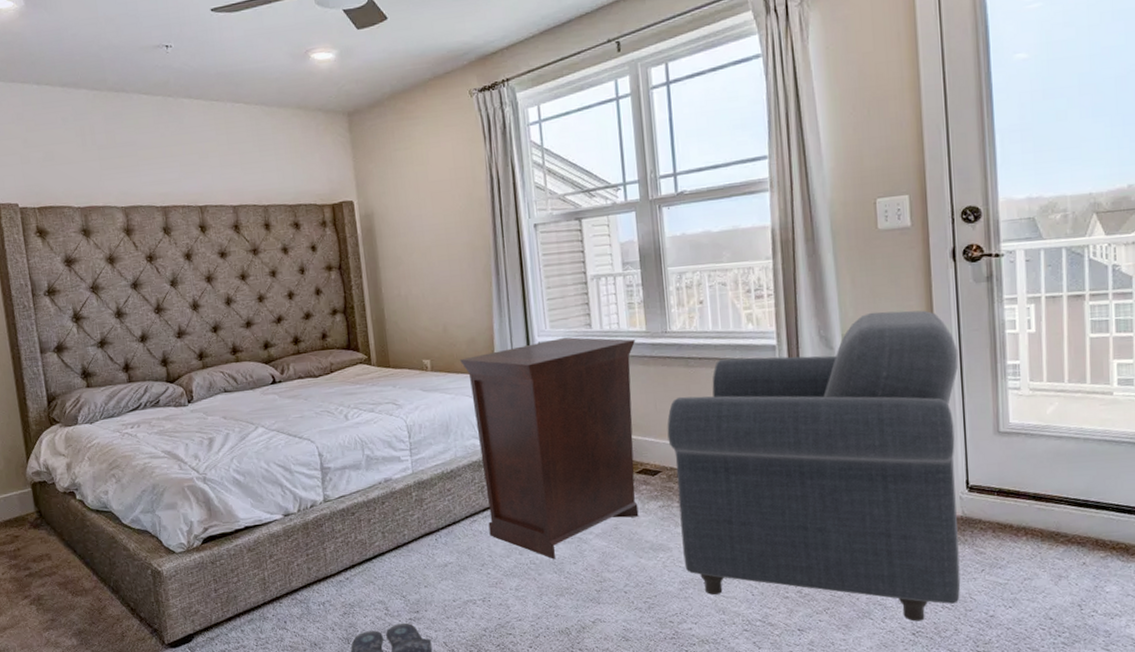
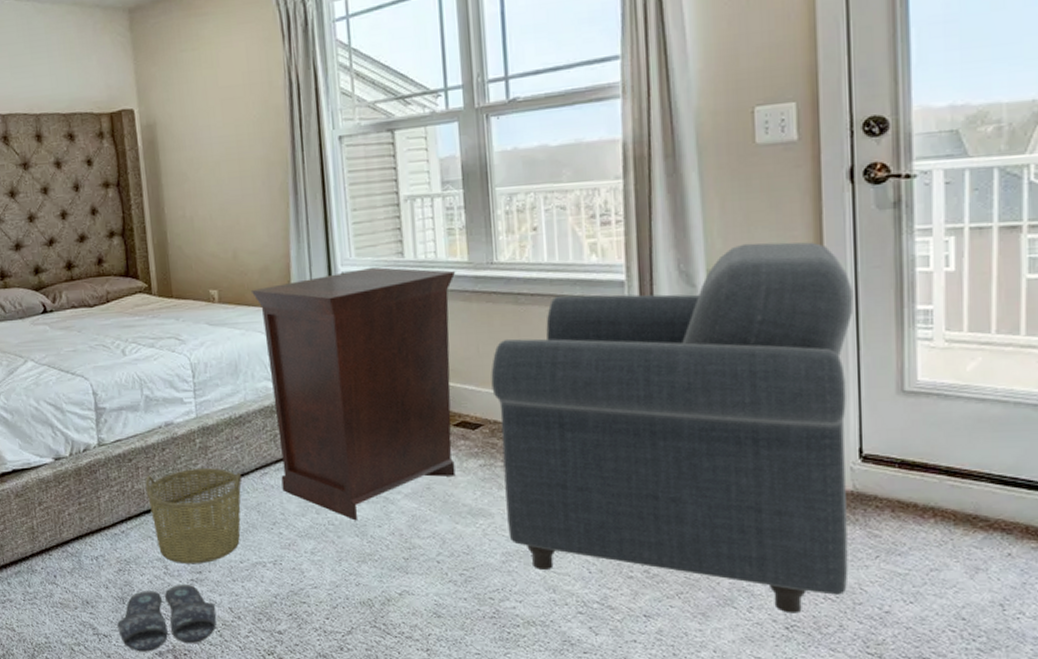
basket: none [367,518,453,605] -> present [145,467,241,563]

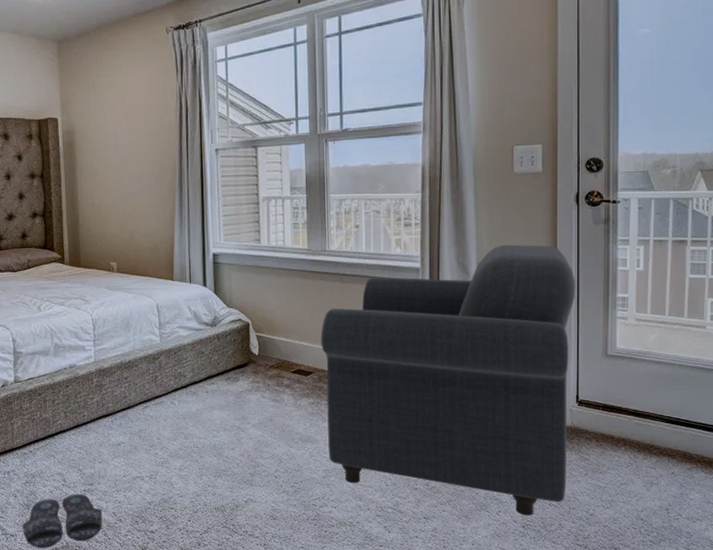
basket: present [145,467,241,563] -> none [51,401,128,477]
nightstand: present [250,266,456,521] -> none [142,249,298,445]

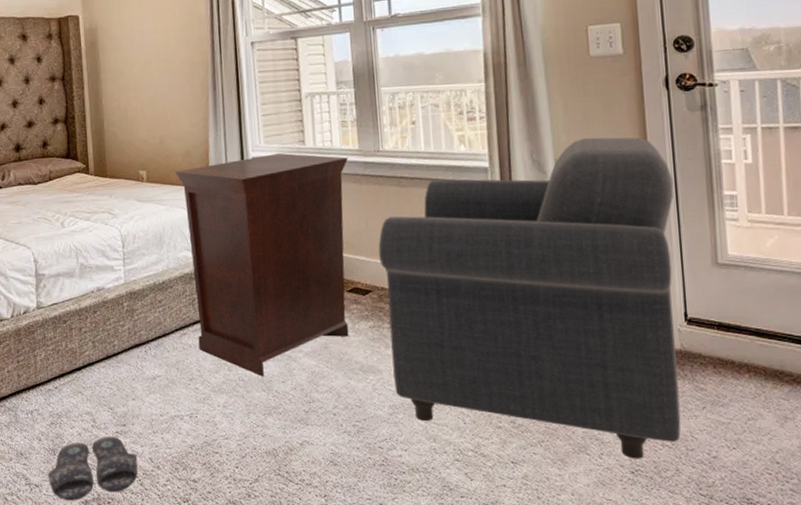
nightstand: none [142,249,298,445] -> present [174,152,349,377]

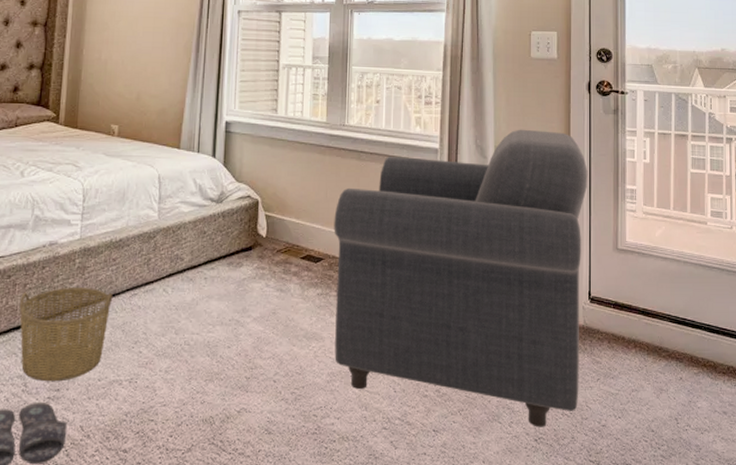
basket: none [77,328,163,417] -> present [19,286,112,381]
nightstand: present [174,152,349,377] -> none [147,118,316,342]

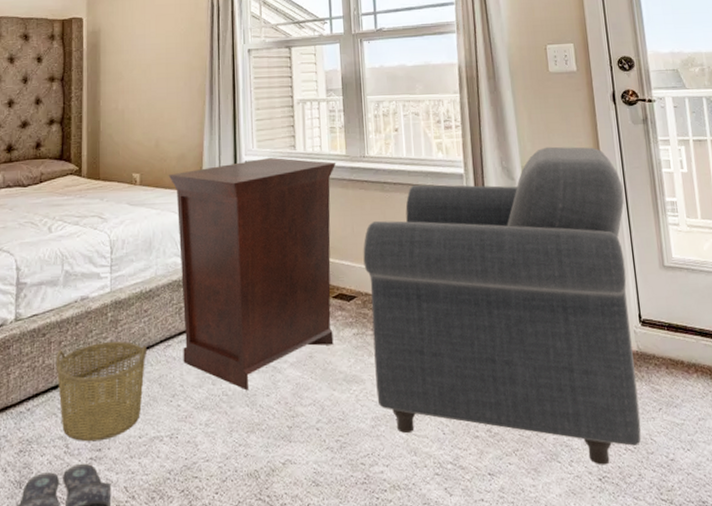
nightstand: none [147,118,316,342] -> present [168,157,336,391]

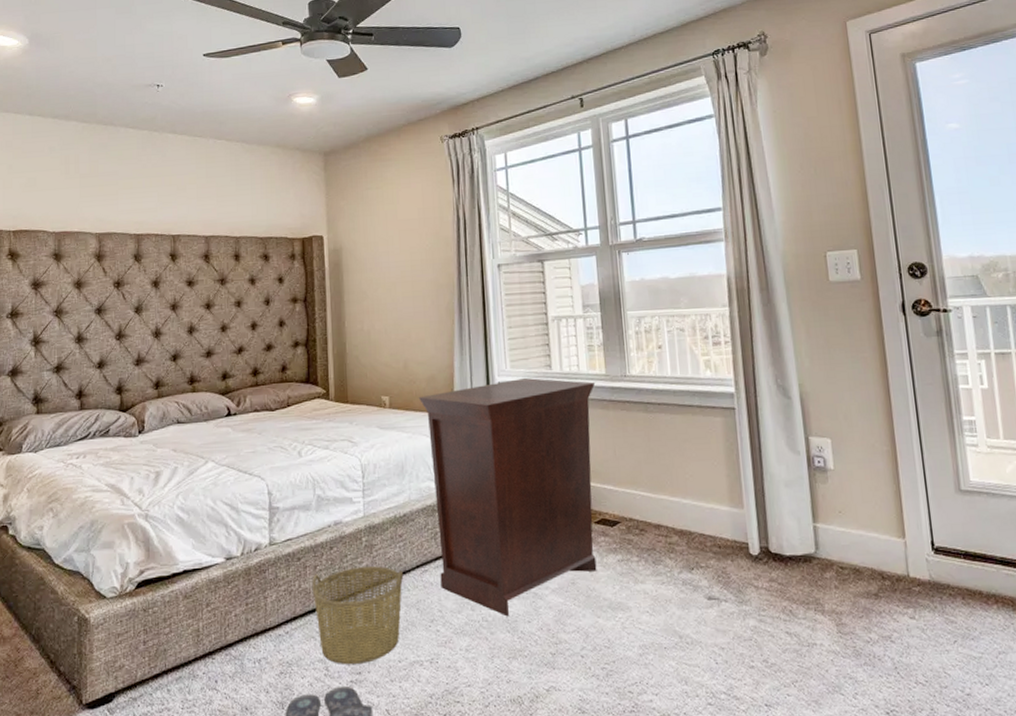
armchair: present [363,146,641,465] -> none [626,362,934,699]

